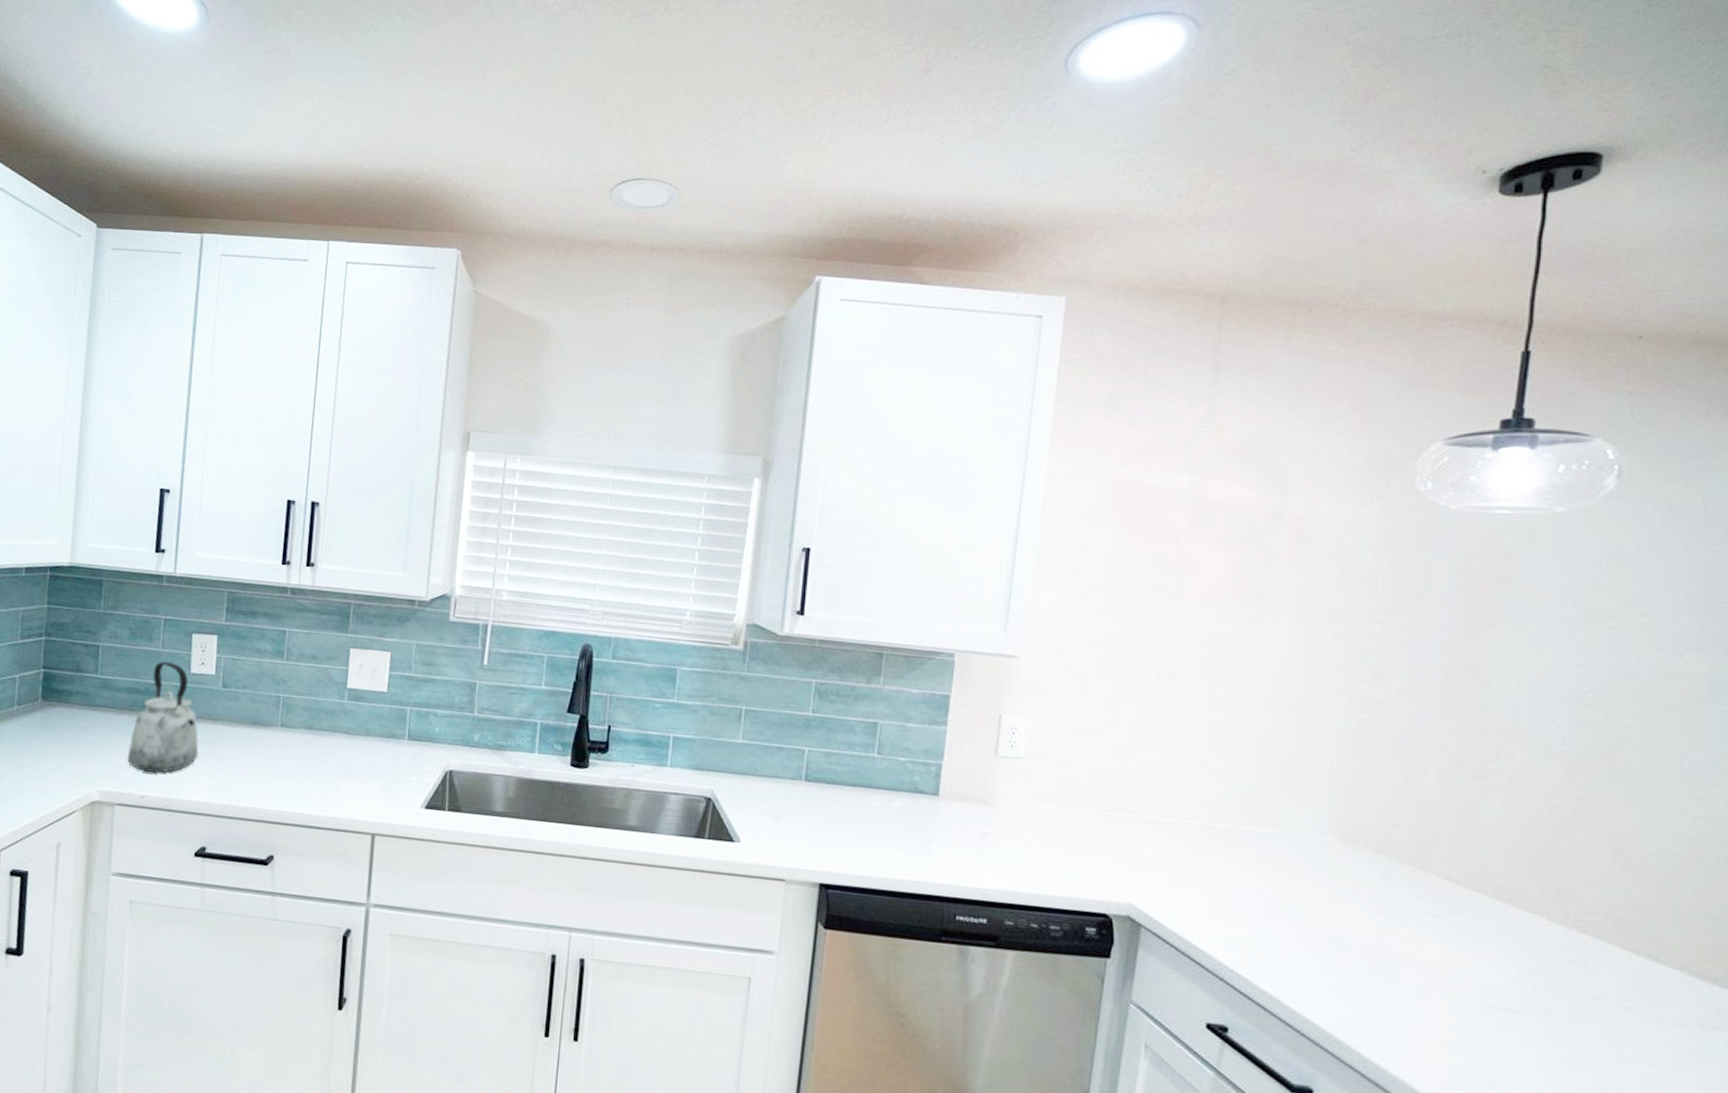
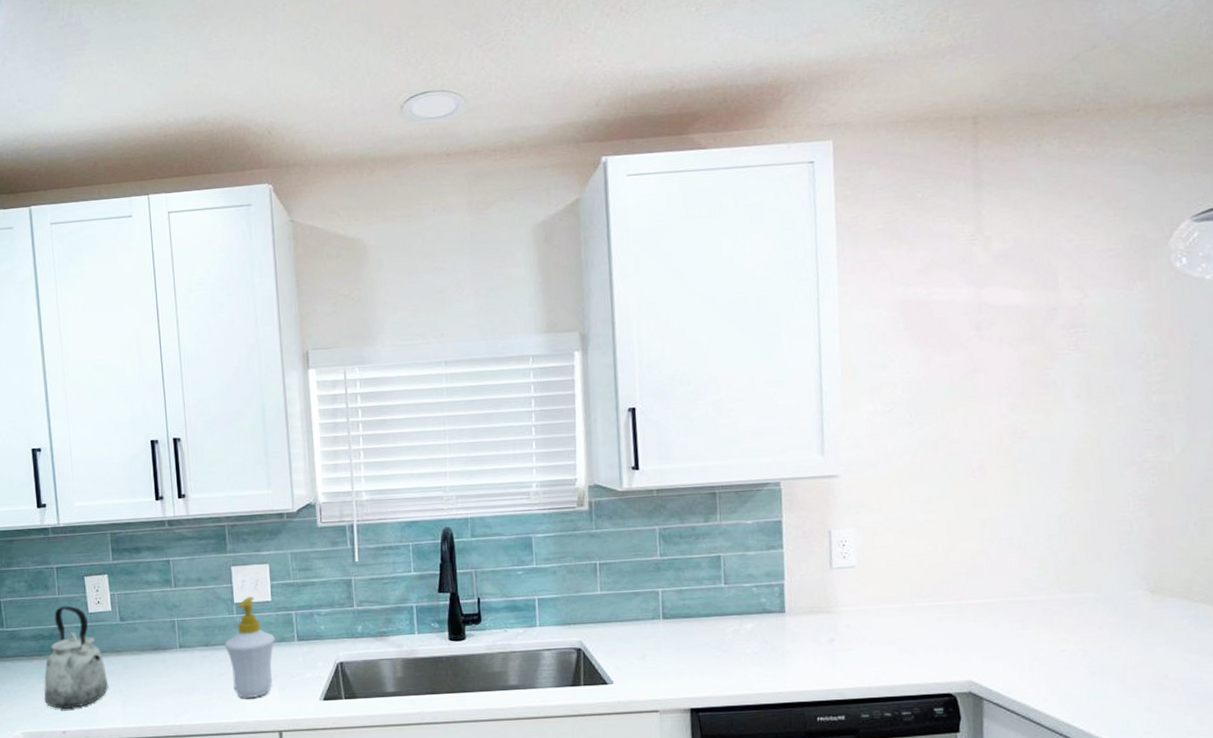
soap bottle: none [329,684,384,794] -> present [225,597,275,698]

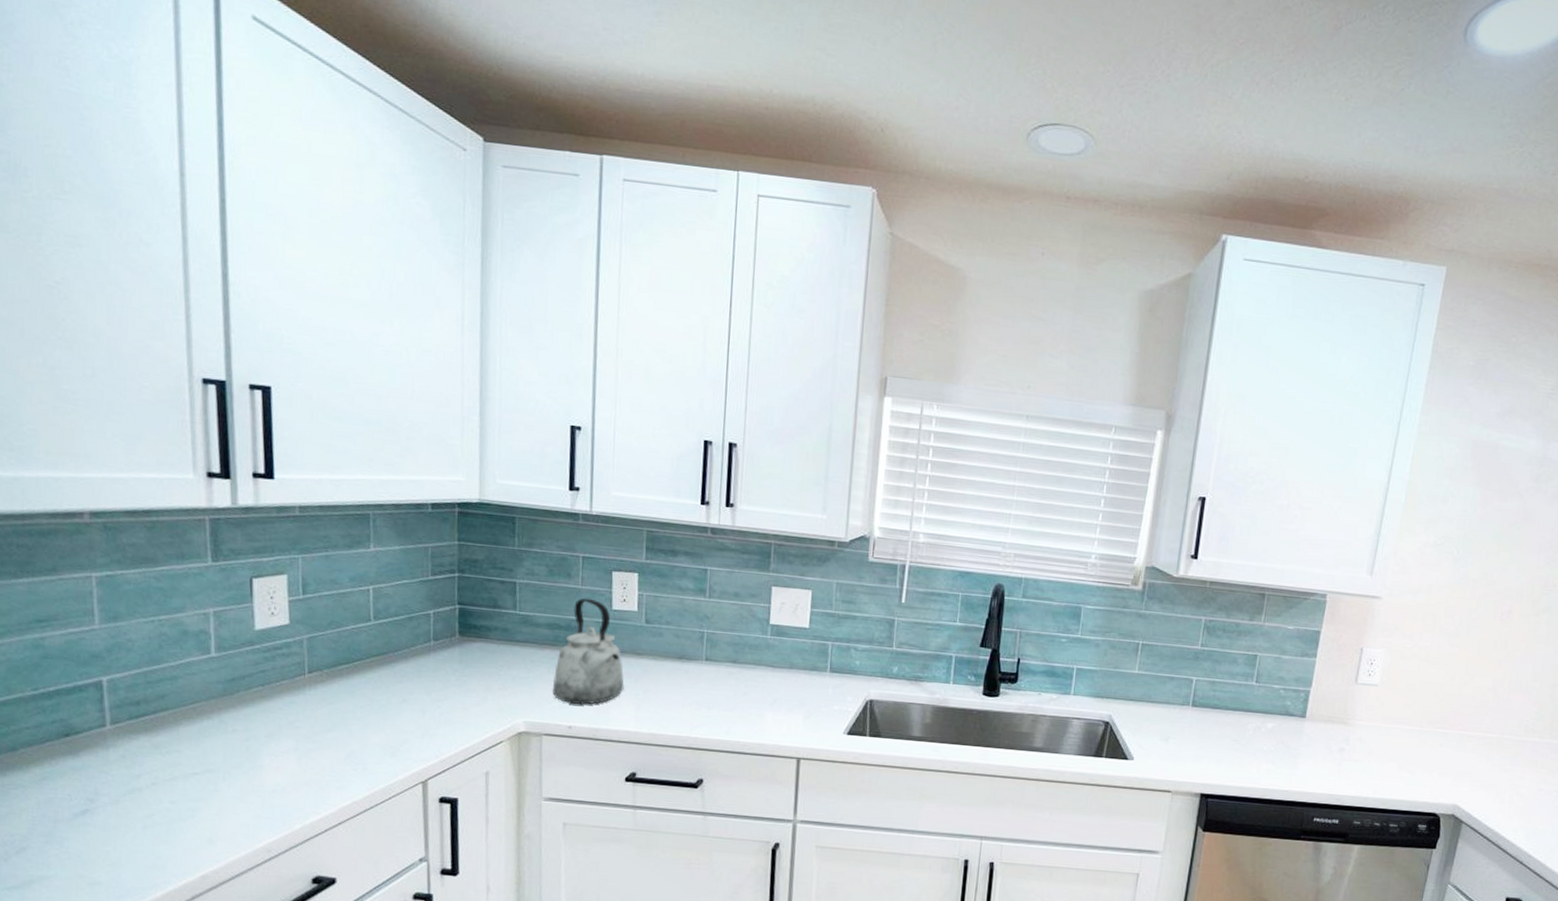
soap bottle: present [225,597,275,698] -> none [753,620,807,722]

